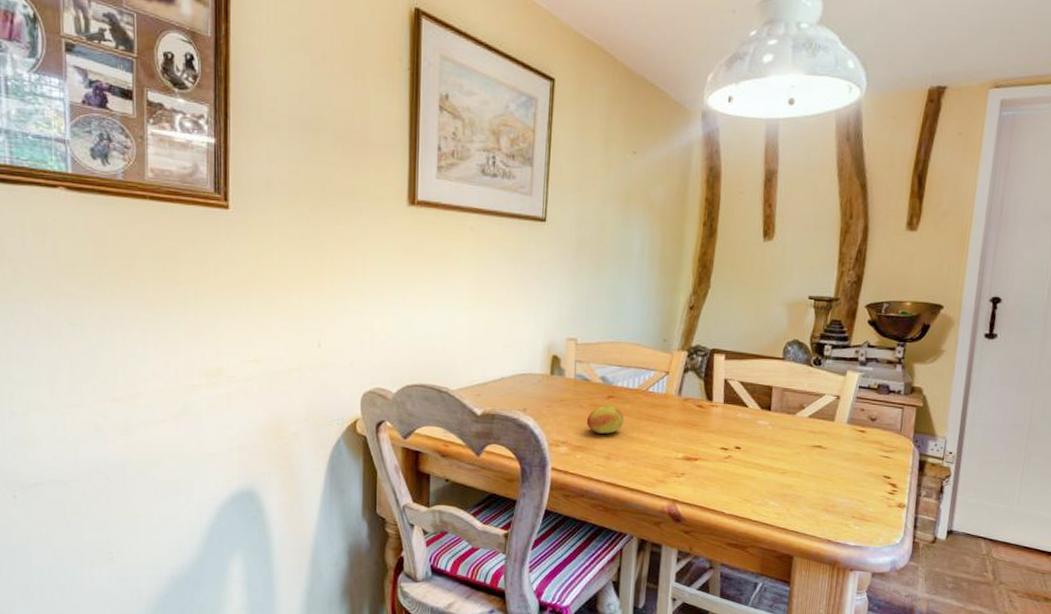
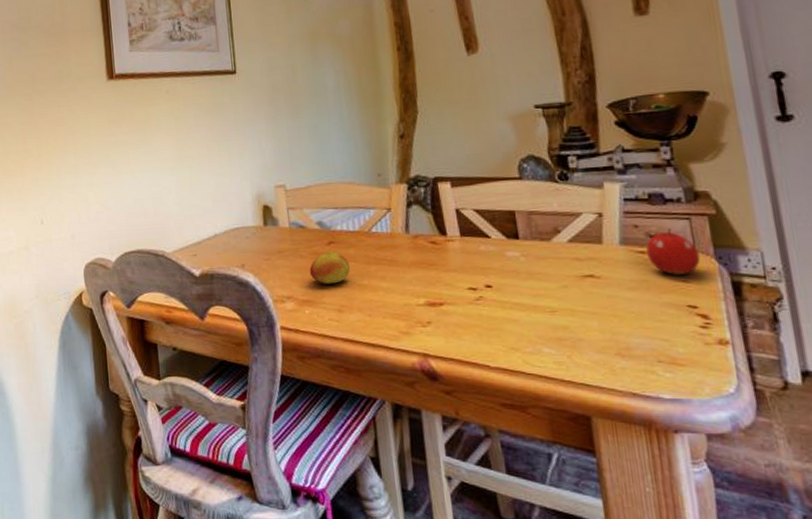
fruit: none [865,414,903,452] -> present [646,228,701,275]

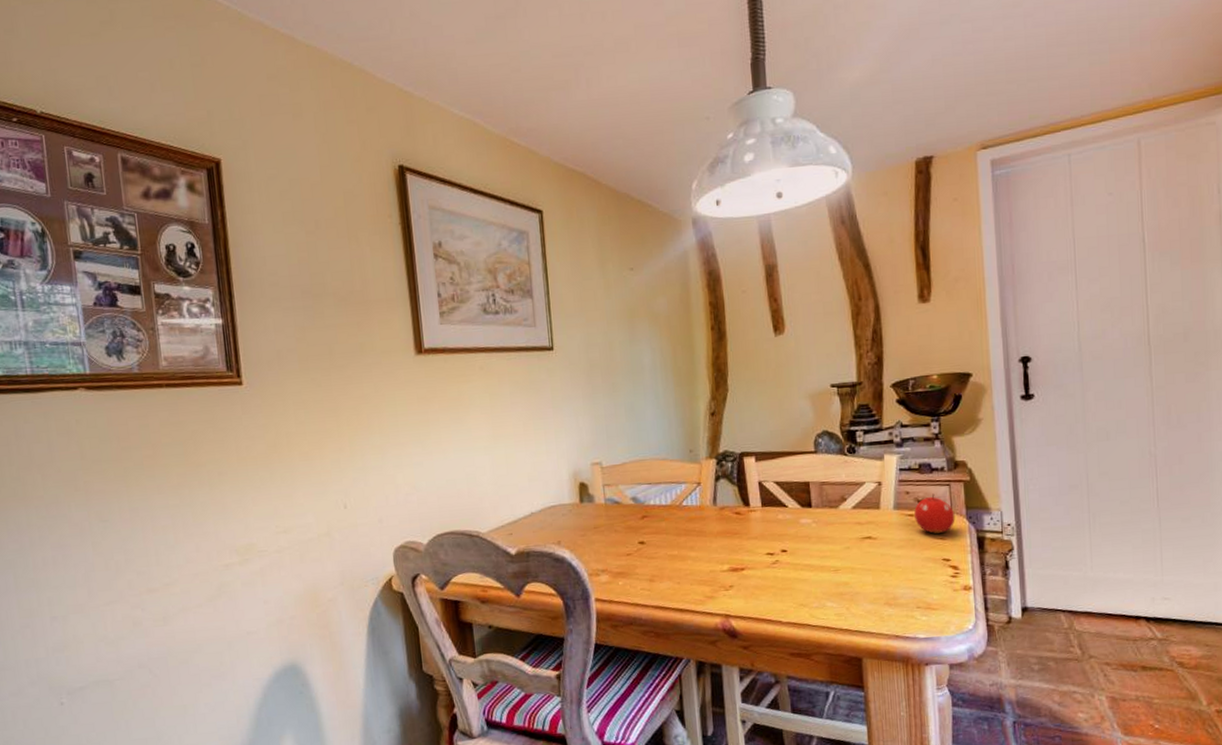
fruit: present [309,252,351,284] -> none [623,525,662,557]

